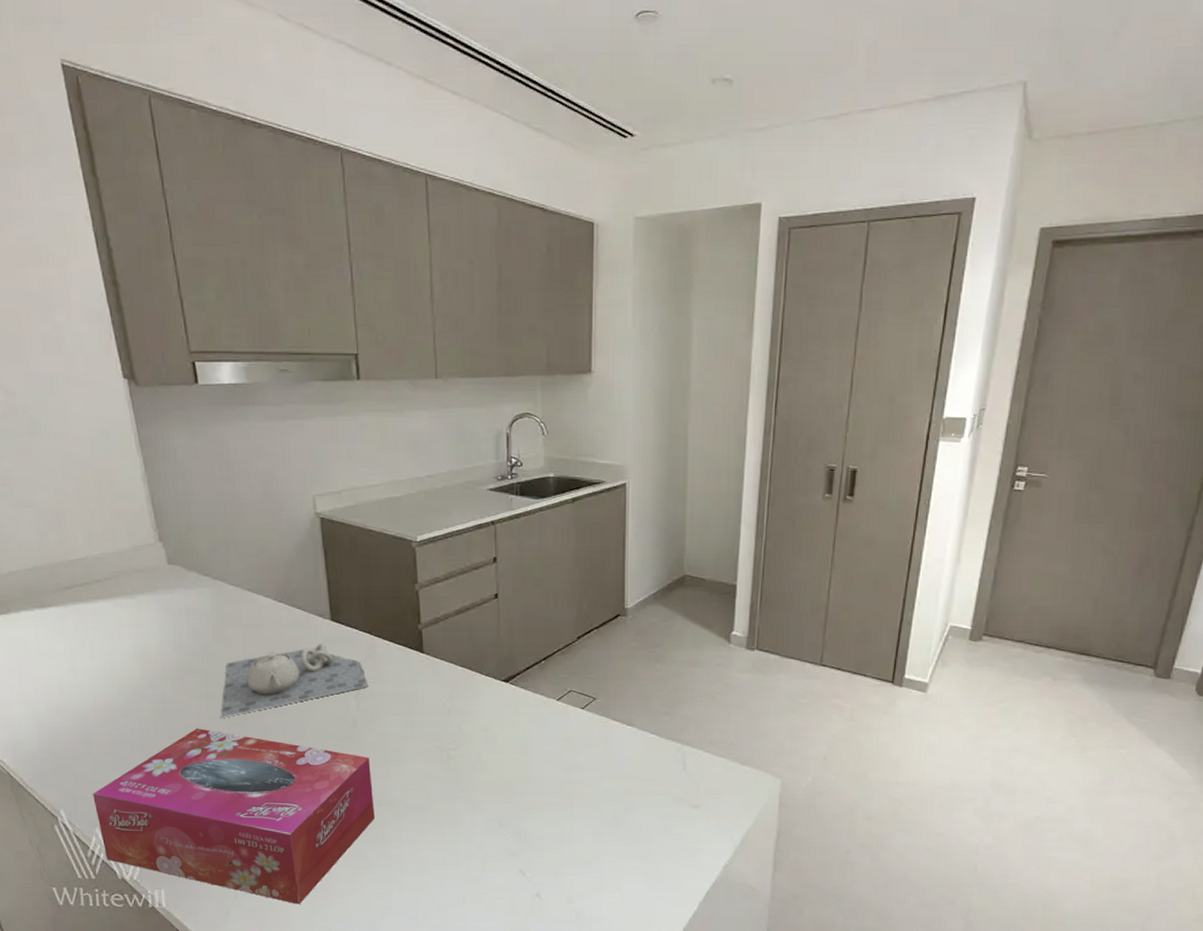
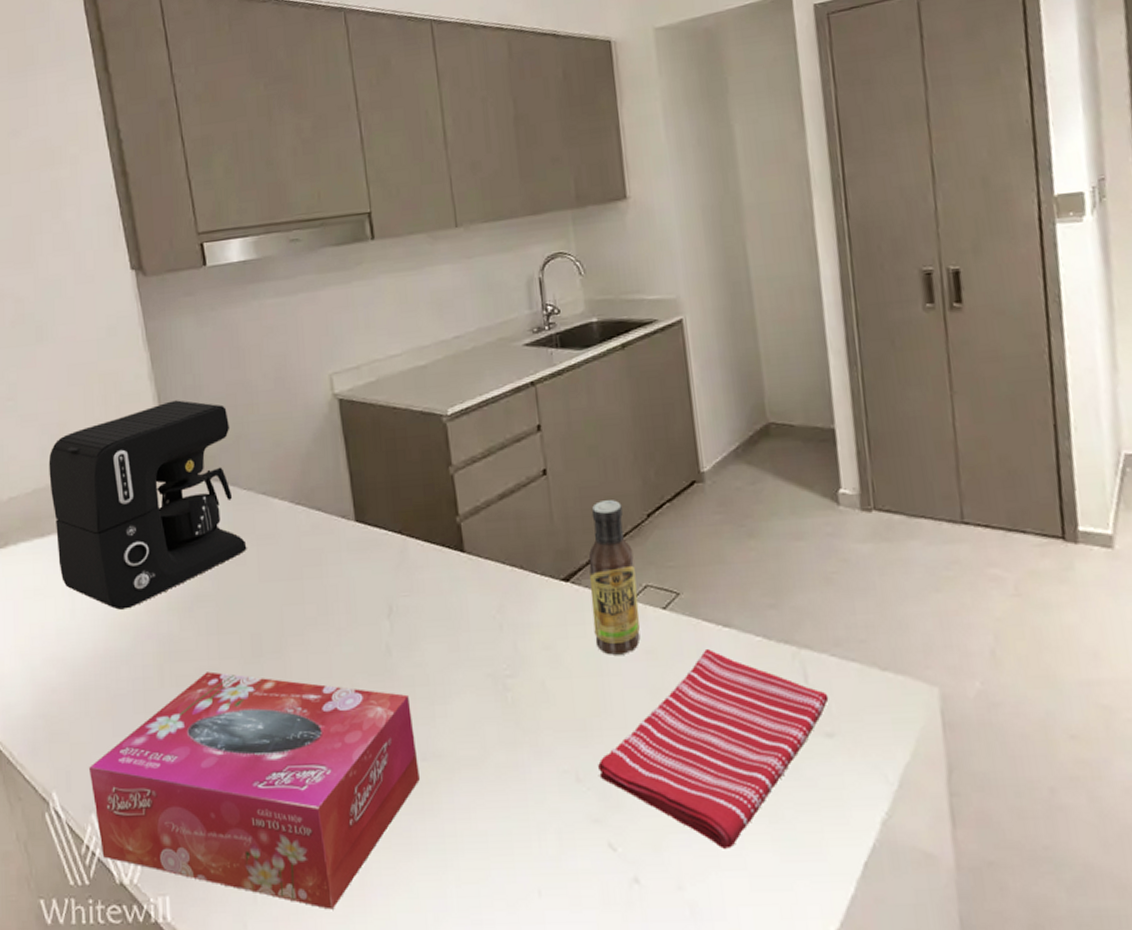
coffee maker: none [46,503,234,674] -> present [48,400,247,610]
teapot: present [220,643,369,718] -> none [233,550,403,656]
dish towel: none [518,741,699,878] -> present [598,649,829,849]
sauce bottle: none [525,623,563,740] -> present [588,500,641,655]

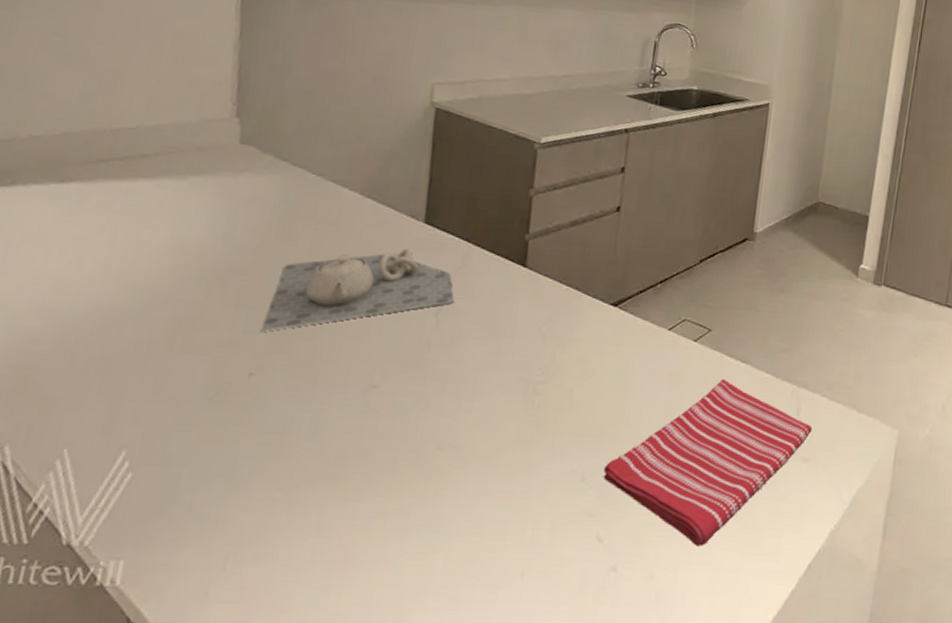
coffee maker: present [48,400,247,610] -> none [75,74,314,270]
tissue box: present [89,671,420,910] -> none [52,343,438,581]
teapot: none [233,550,403,656] -> present [261,248,455,332]
sauce bottle: present [588,500,641,655] -> none [629,242,680,375]

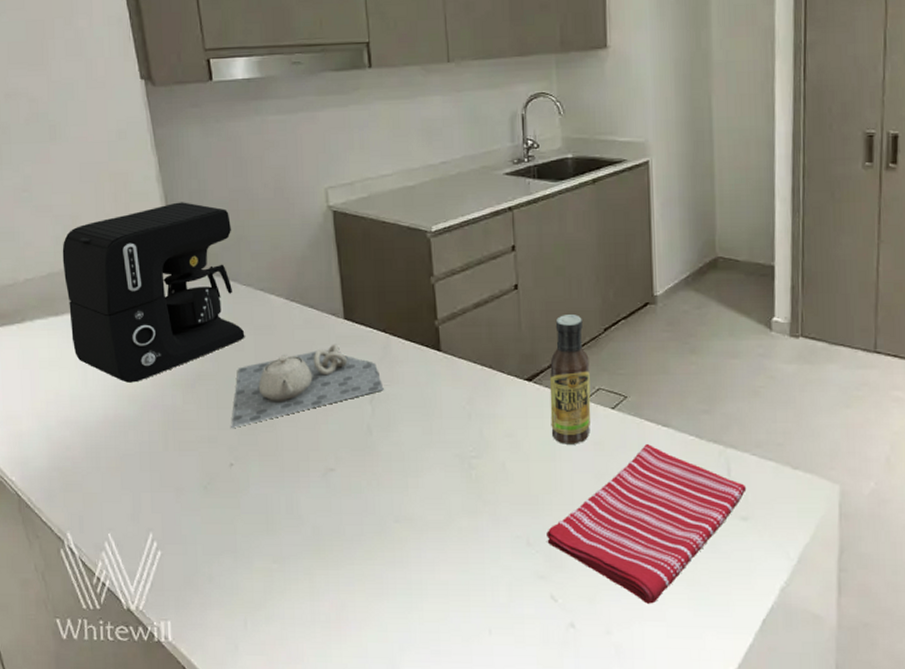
coffee maker: none [75,74,314,270] -> present [62,202,245,383]
sauce bottle: none [629,242,680,375] -> present [549,315,591,444]

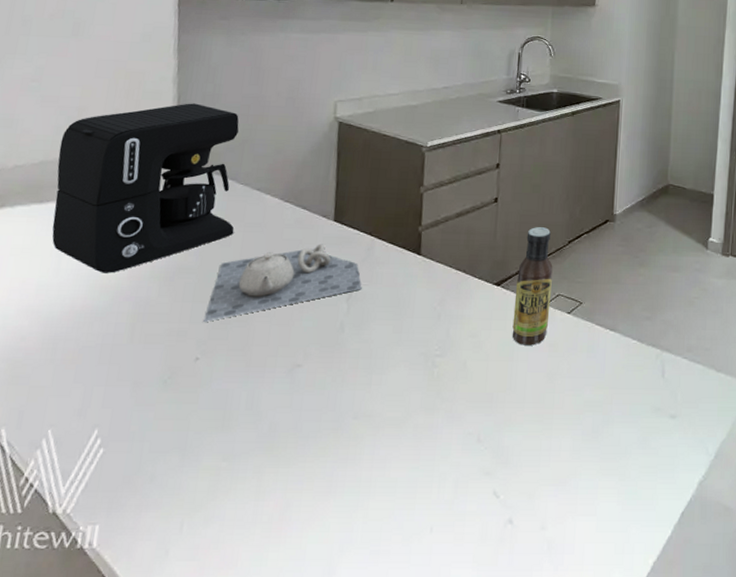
dish towel: present [547,444,747,604] -> none [496,347,677,499]

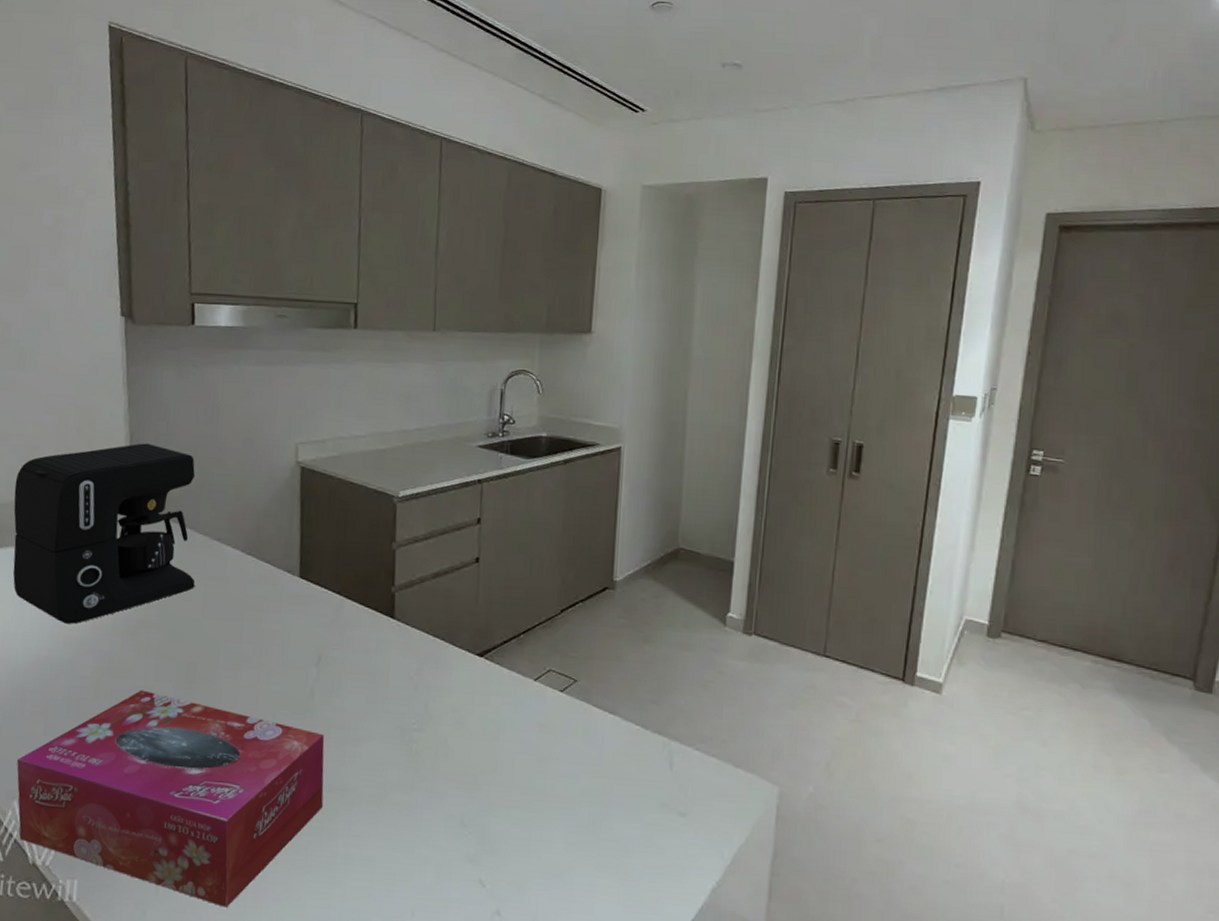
tissue box: none [40,333,352,540] -> present [16,690,325,908]
teapot: present [203,244,362,322] -> none [168,602,332,680]
sauce bottle: present [512,227,553,346] -> none [497,592,543,725]

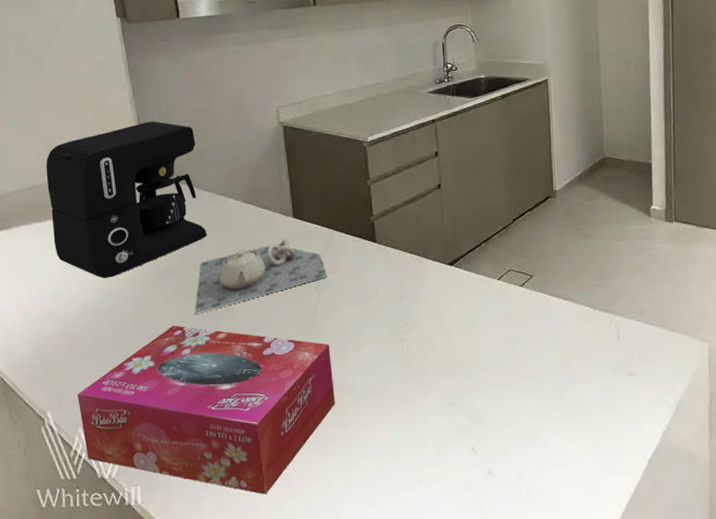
teapot: none [168,602,332,680] -> present [194,239,328,314]

